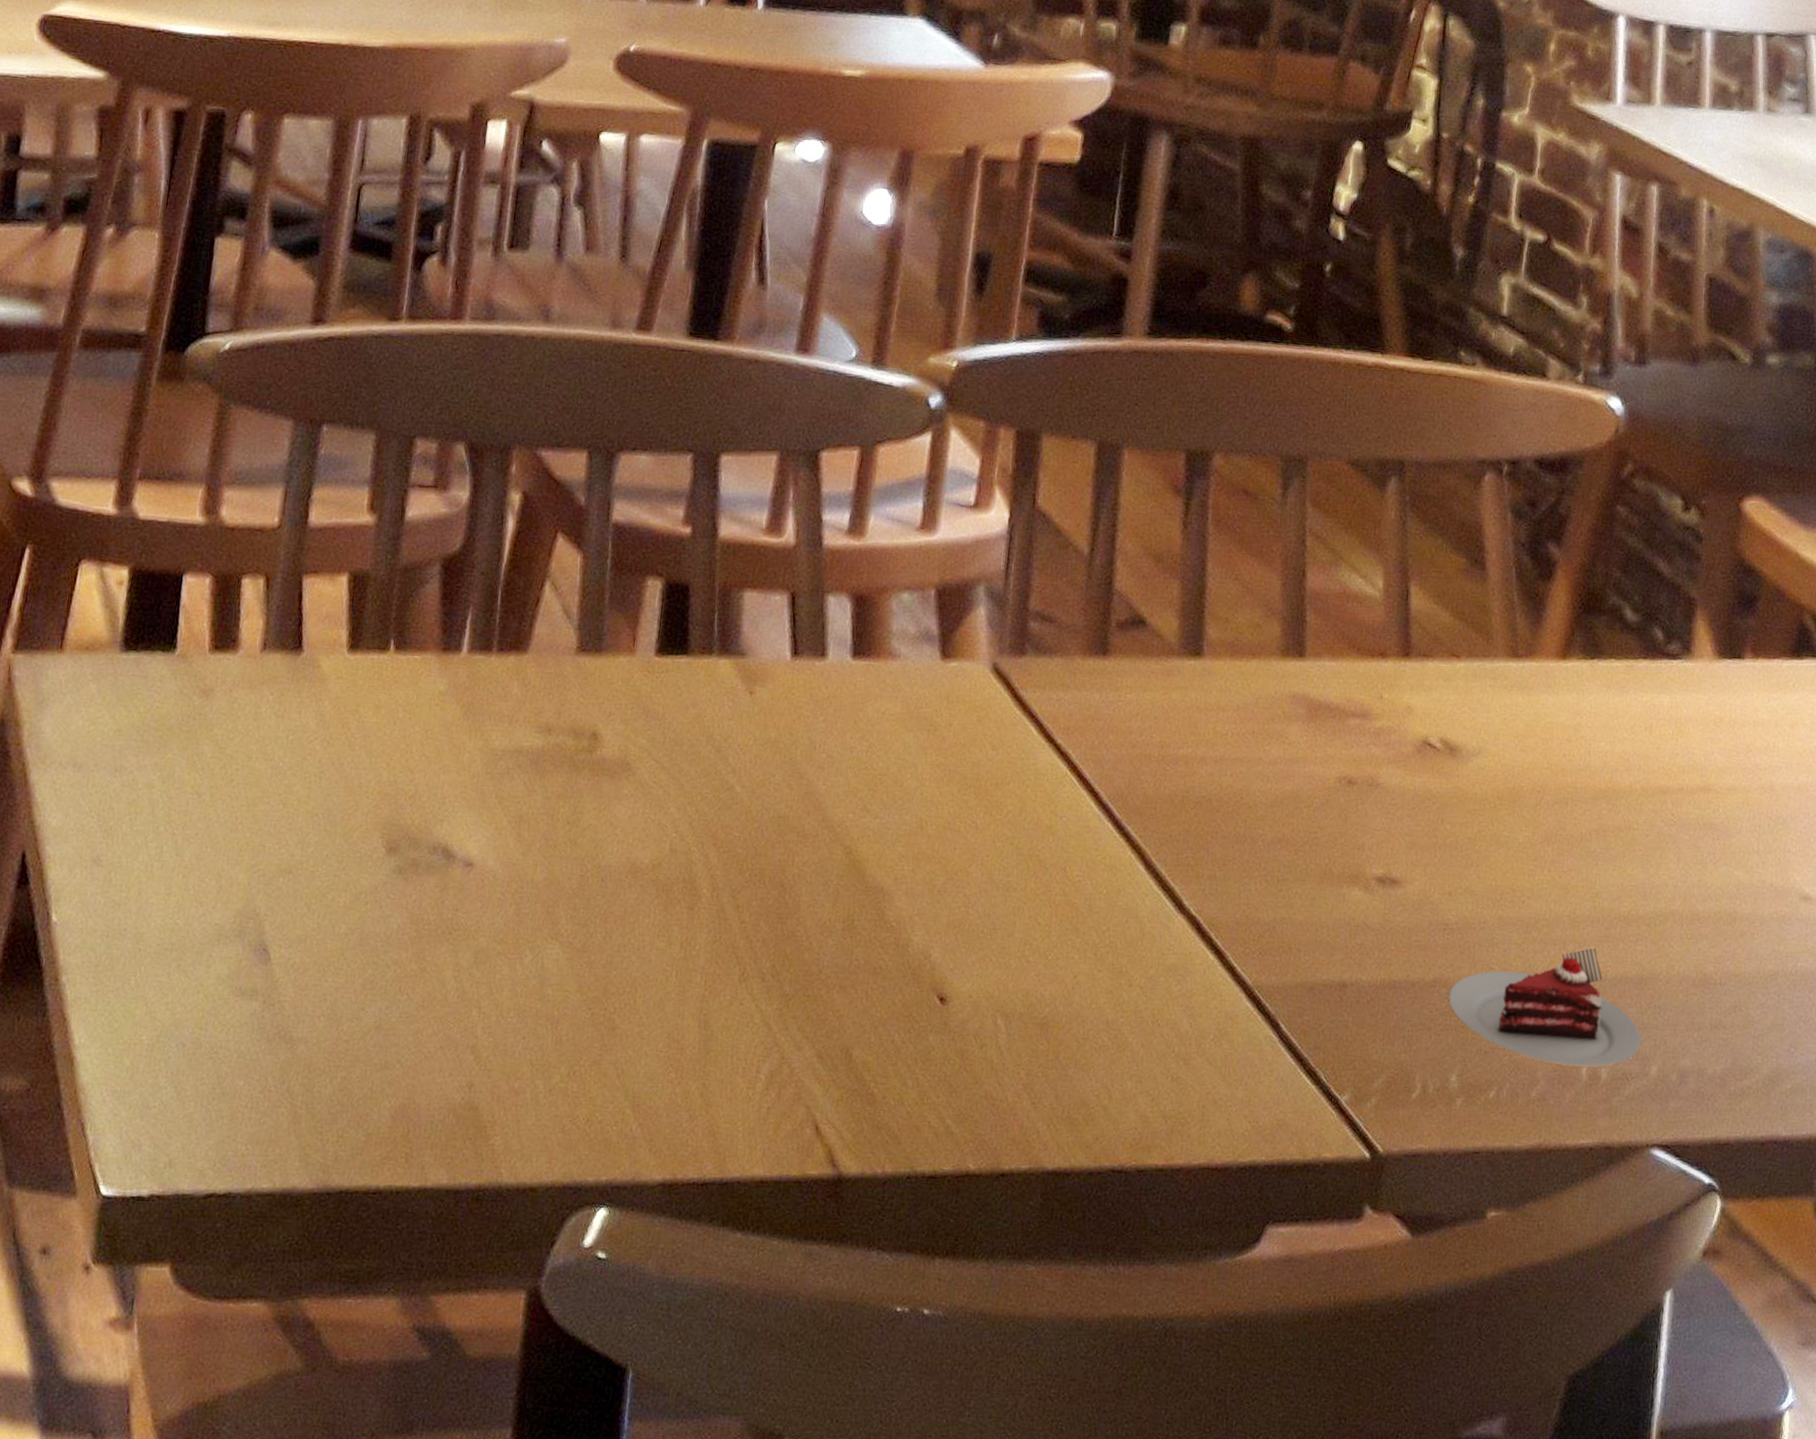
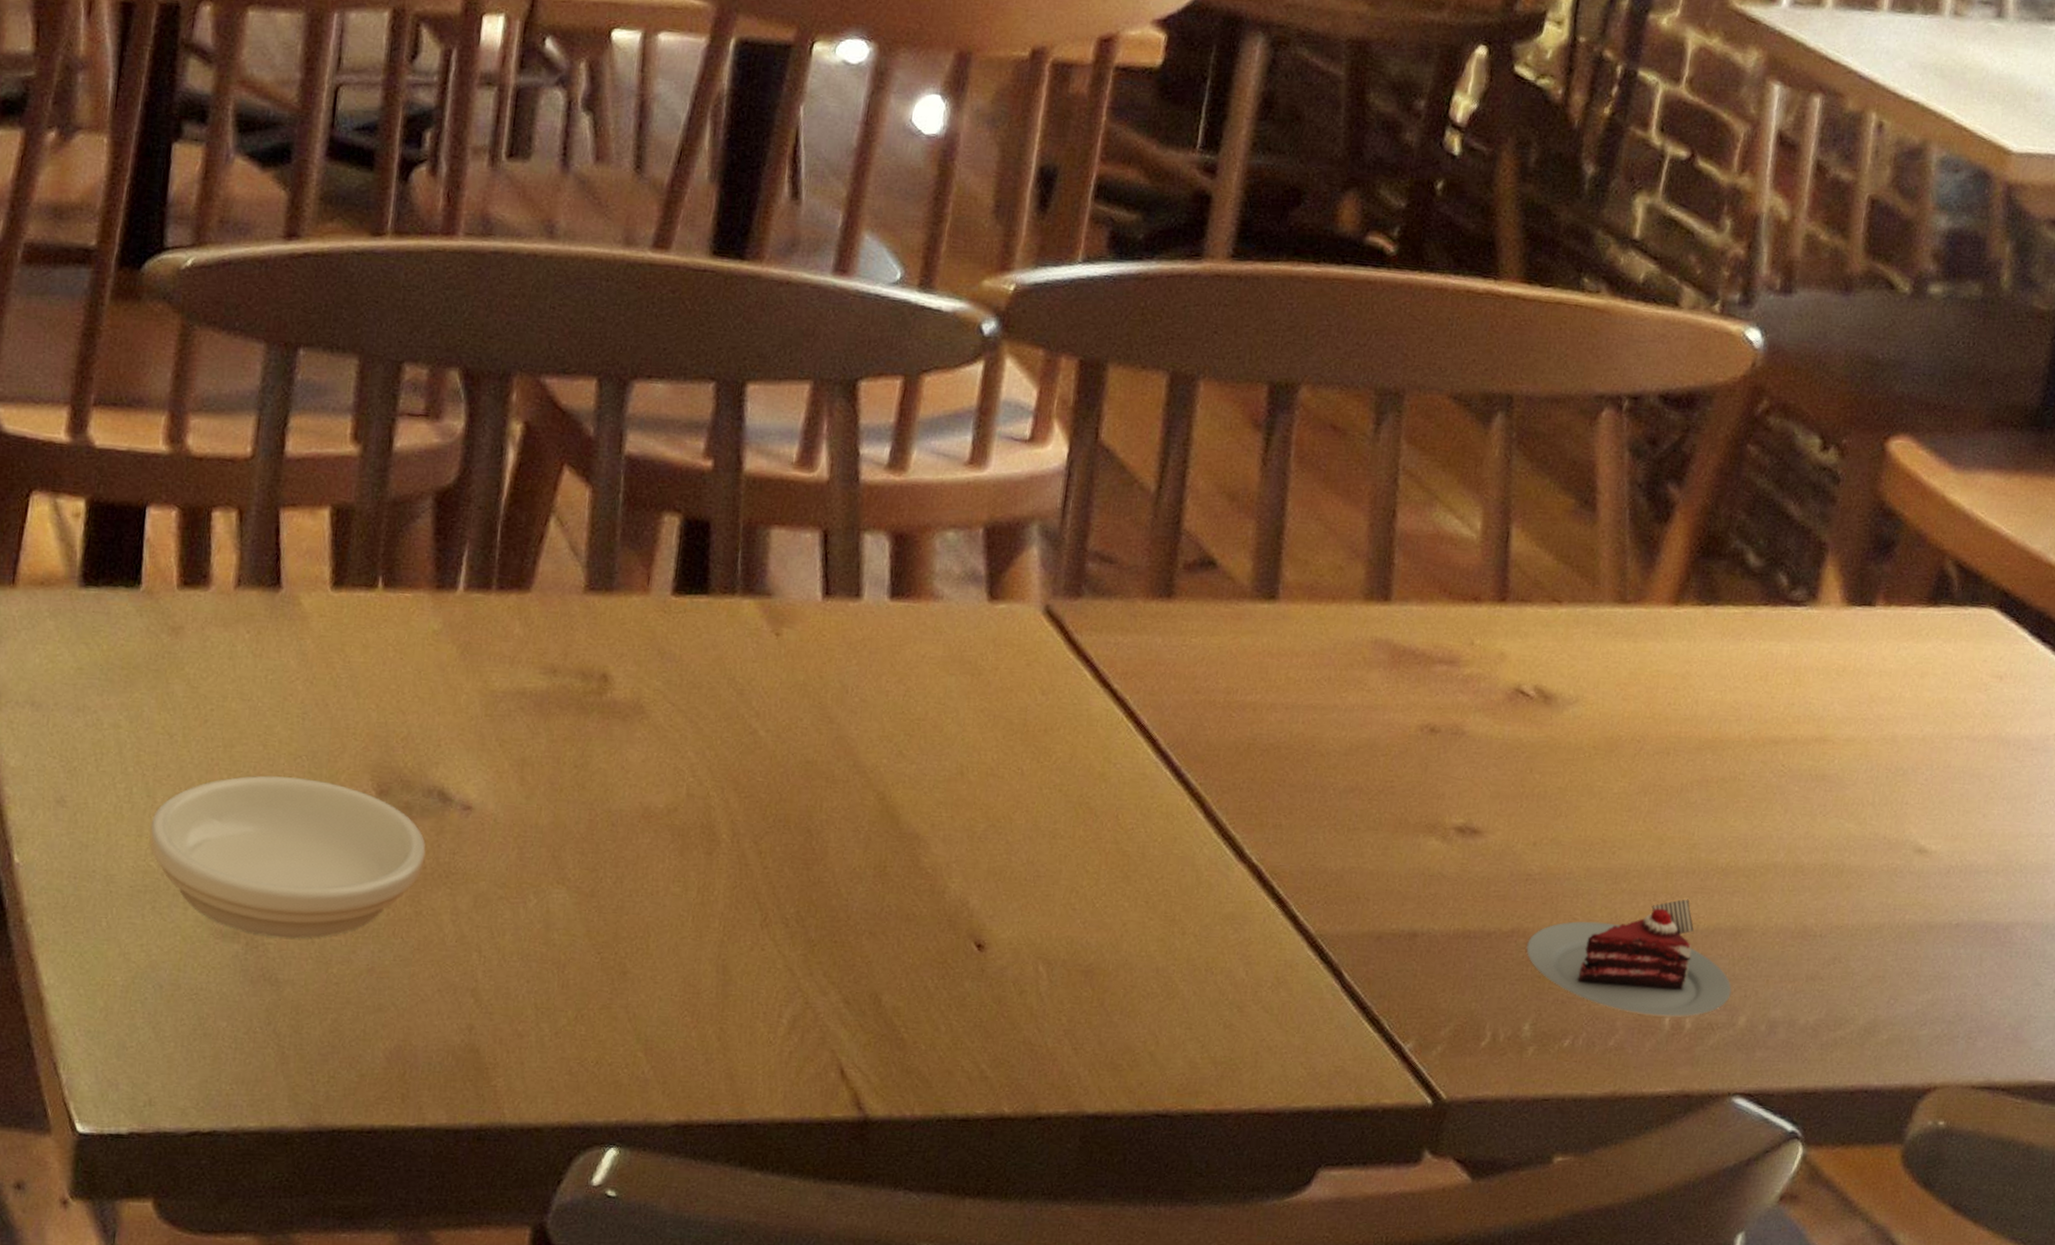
saucer: none [176,834,431,996] -> present [149,775,426,938]

